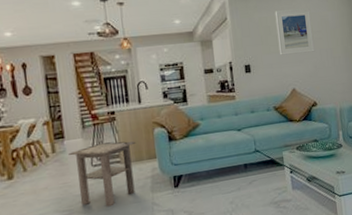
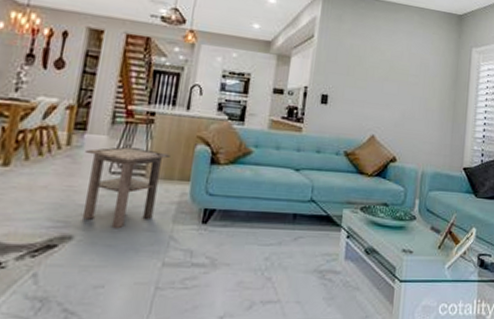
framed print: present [275,8,315,55] -> none [365,41,411,98]

